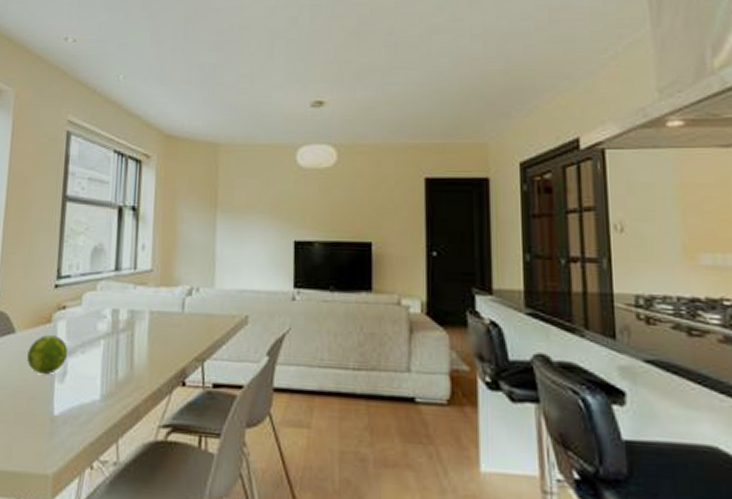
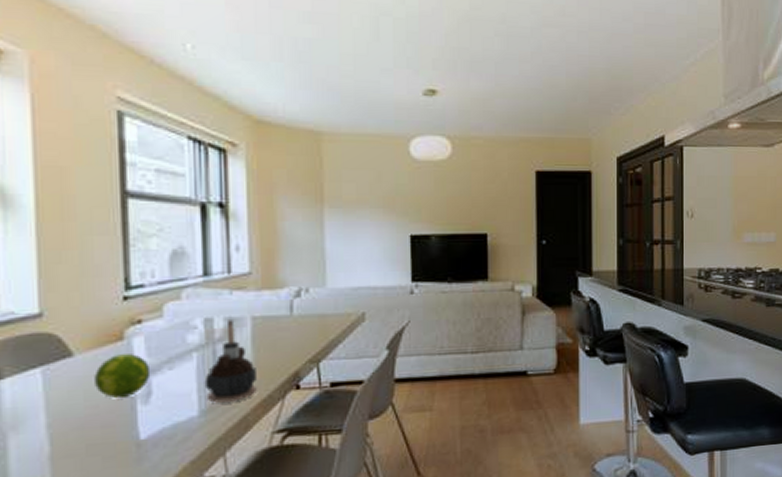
candle: none [107,312,150,391] -> present [204,320,257,403]

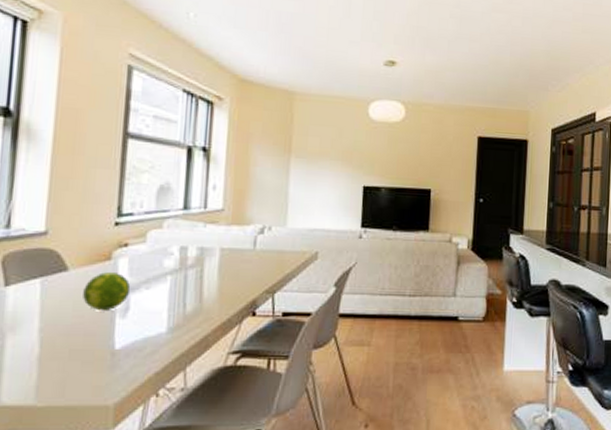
candle: present [204,320,257,403] -> none [174,249,220,322]

